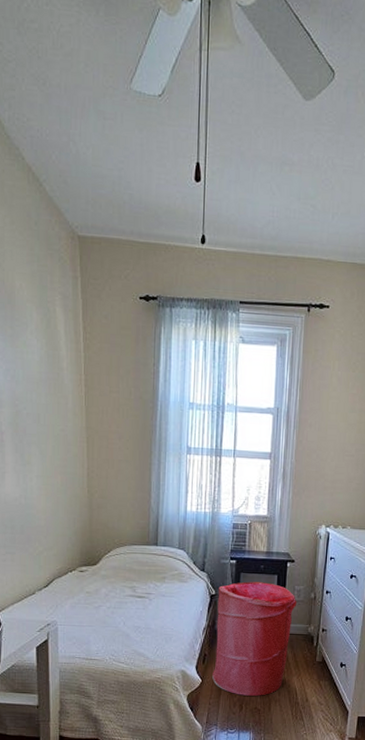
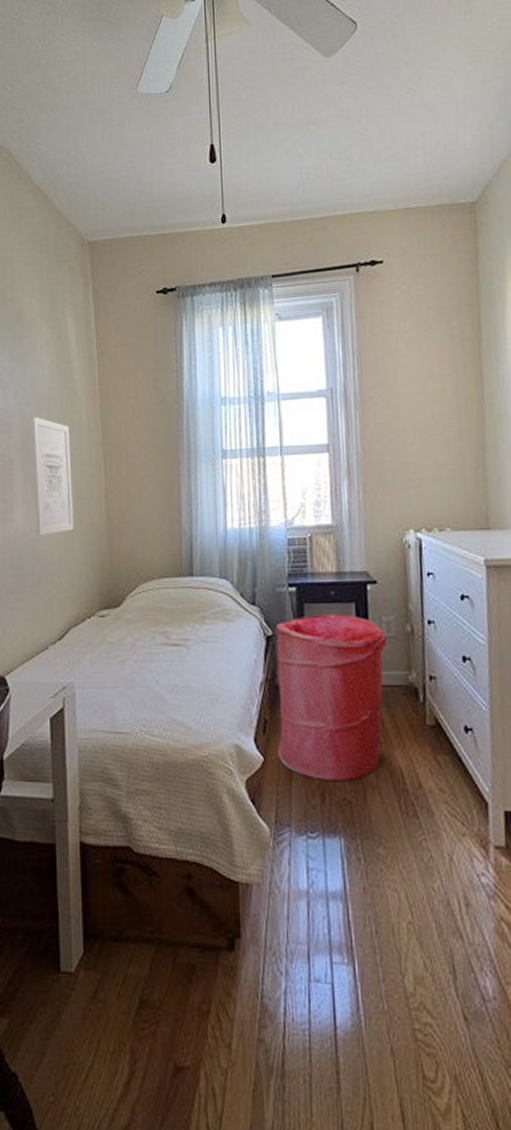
wall art: none [21,395,59,502] -> present [31,416,74,536]

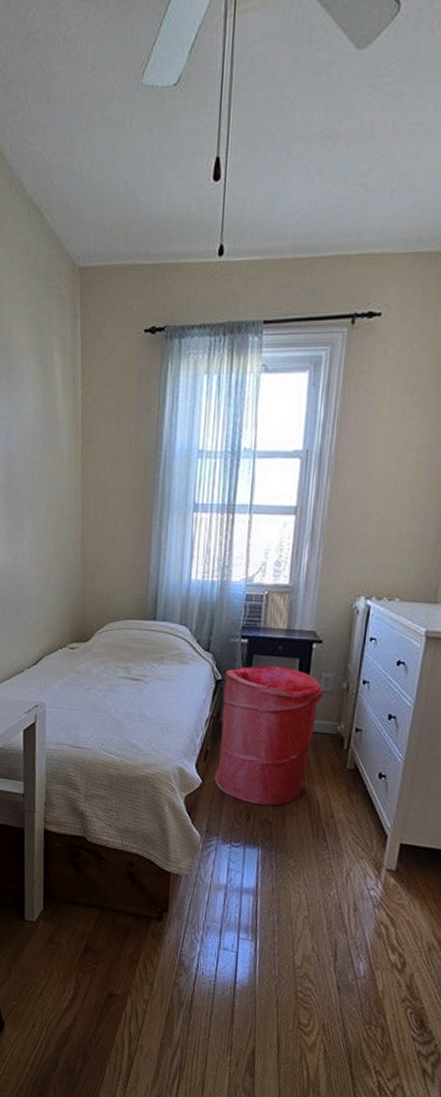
wall art: present [31,416,74,536] -> none [15,453,52,570]

